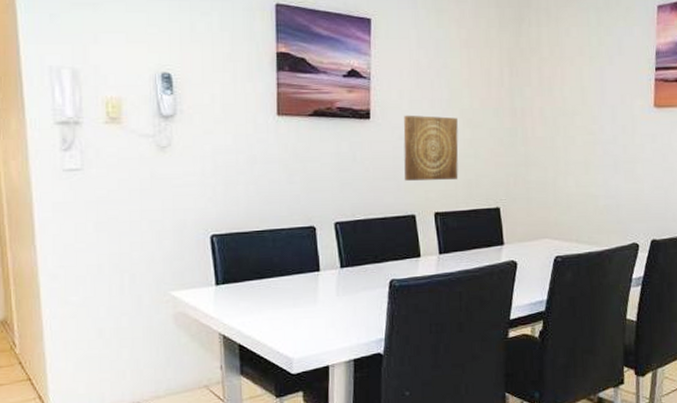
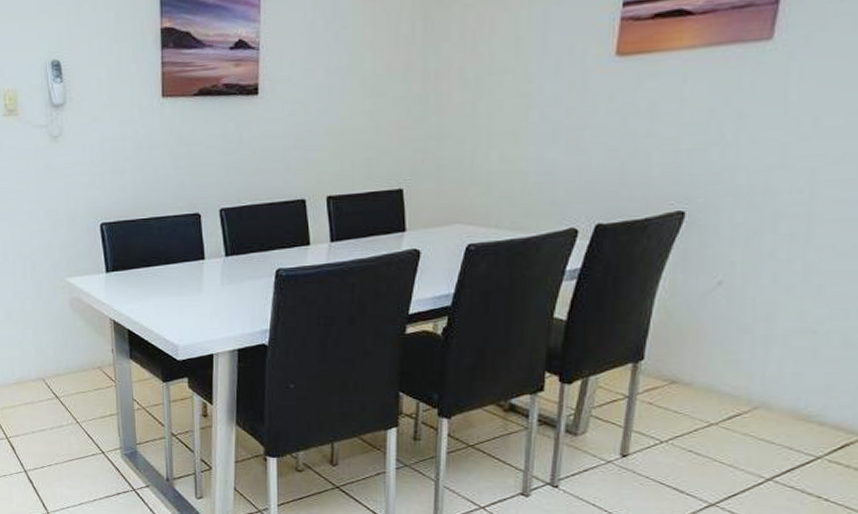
wall art: present [403,115,459,181] -> none [294,86,357,162]

